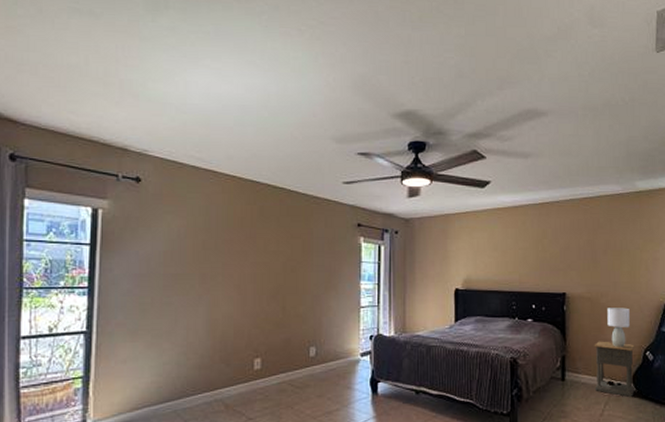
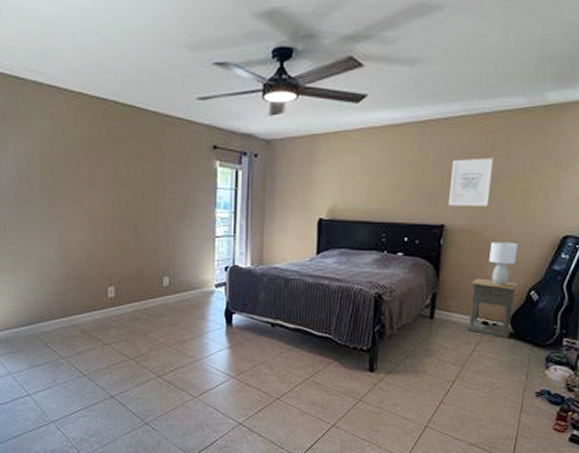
wall art: none [567,234,600,276] -> present [449,157,493,206]

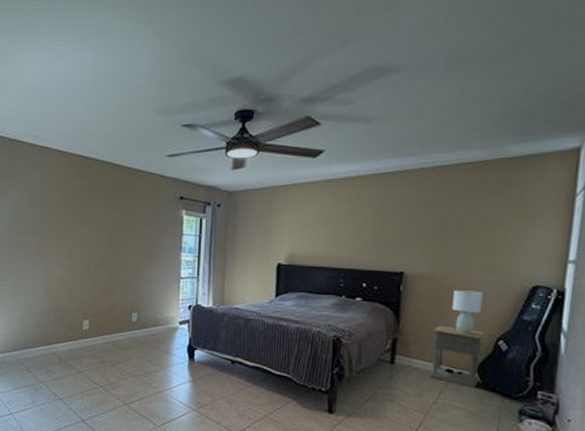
wall art: present [449,157,493,206] -> none [408,208,453,255]

